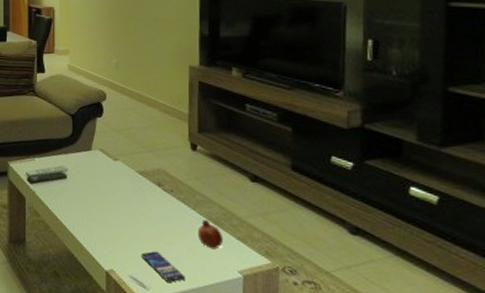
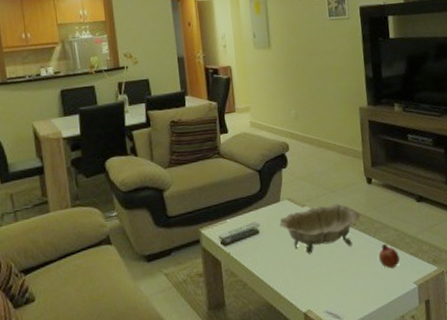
decorative bowl: none [88,163,180,215] -> present [279,203,360,254]
smartphone: present [141,251,185,283] -> none [333,282,372,308]

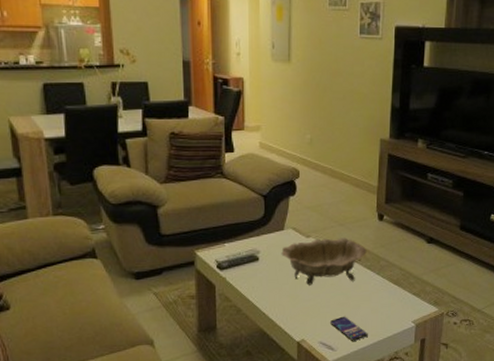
smartphone: none [333,282,372,308] -> present [330,316,368,341]
fruit: present [378,243,400,269] -> none [380,281,402,307]

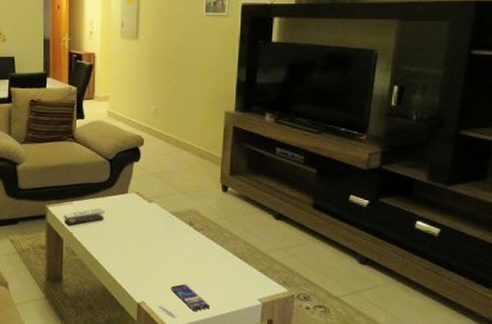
decorative bowl: present [281,237,367,286] -> none [124,204,210,251]

